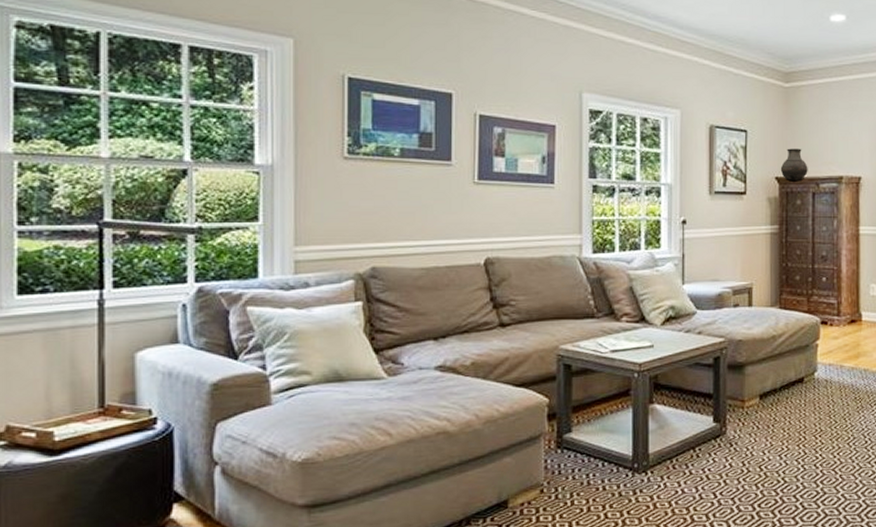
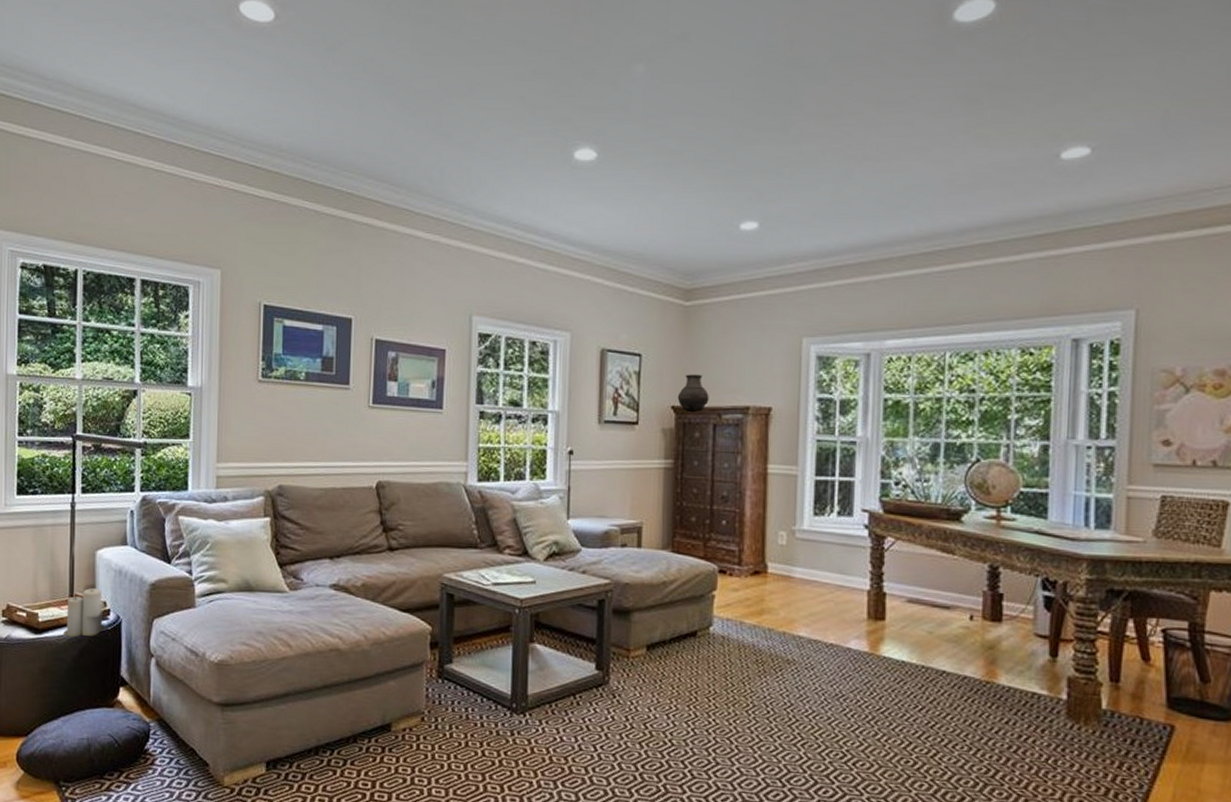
candle: none [92,393,151,455] -> present [64,586,105,638]

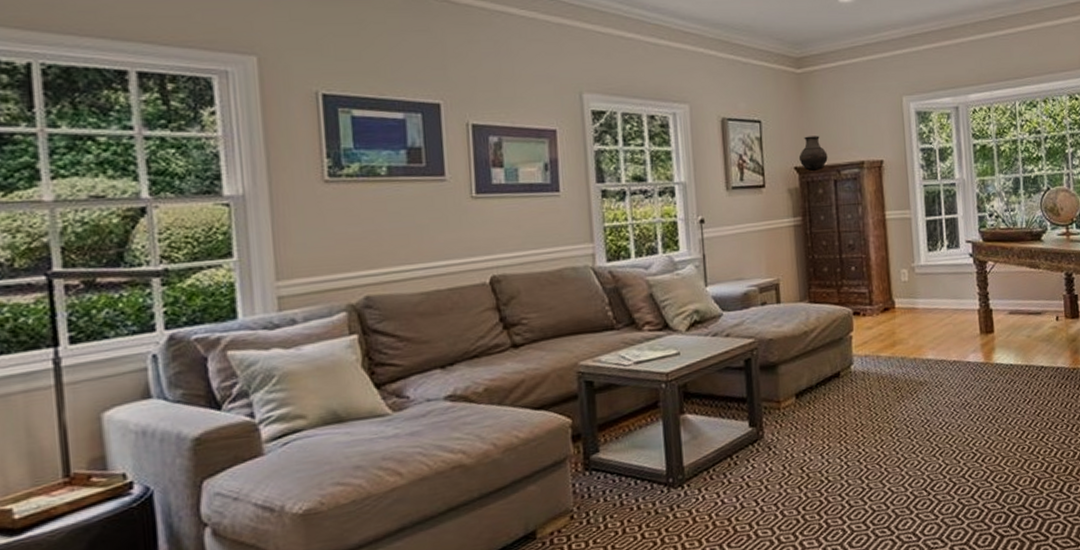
candle: present [64,586,105,638] -> none [59,458,128,529]

